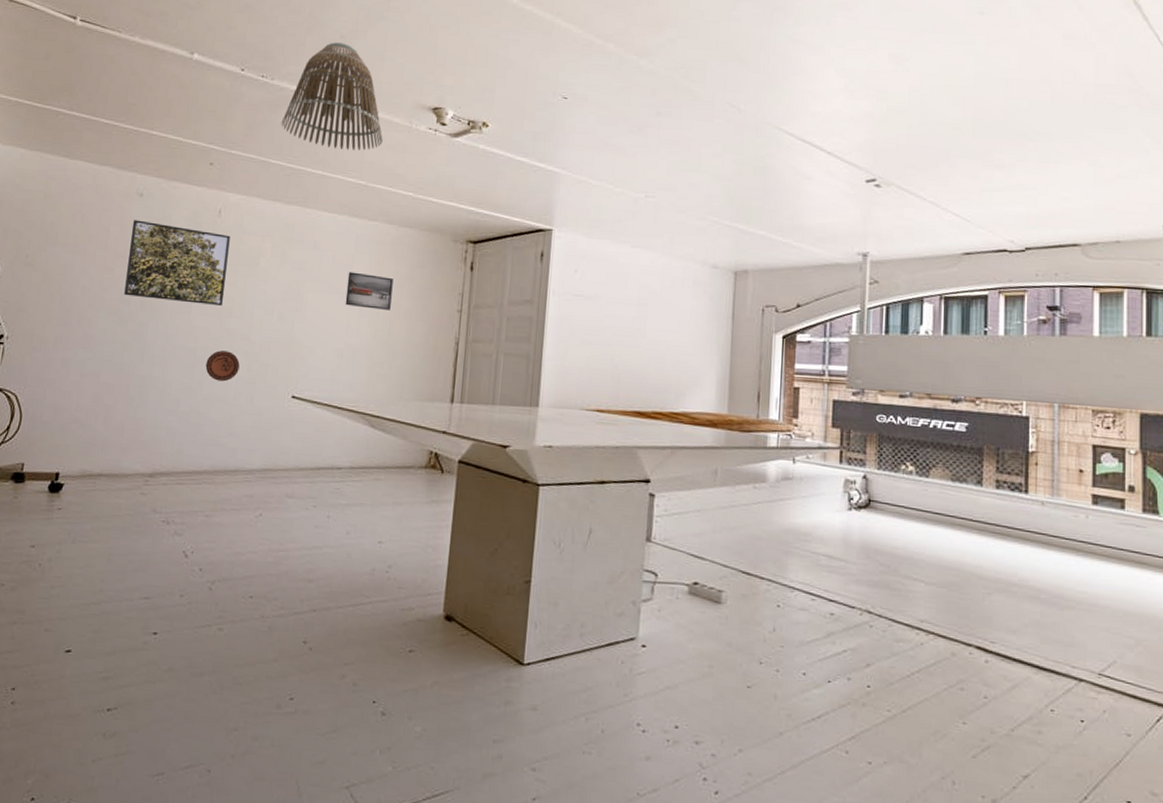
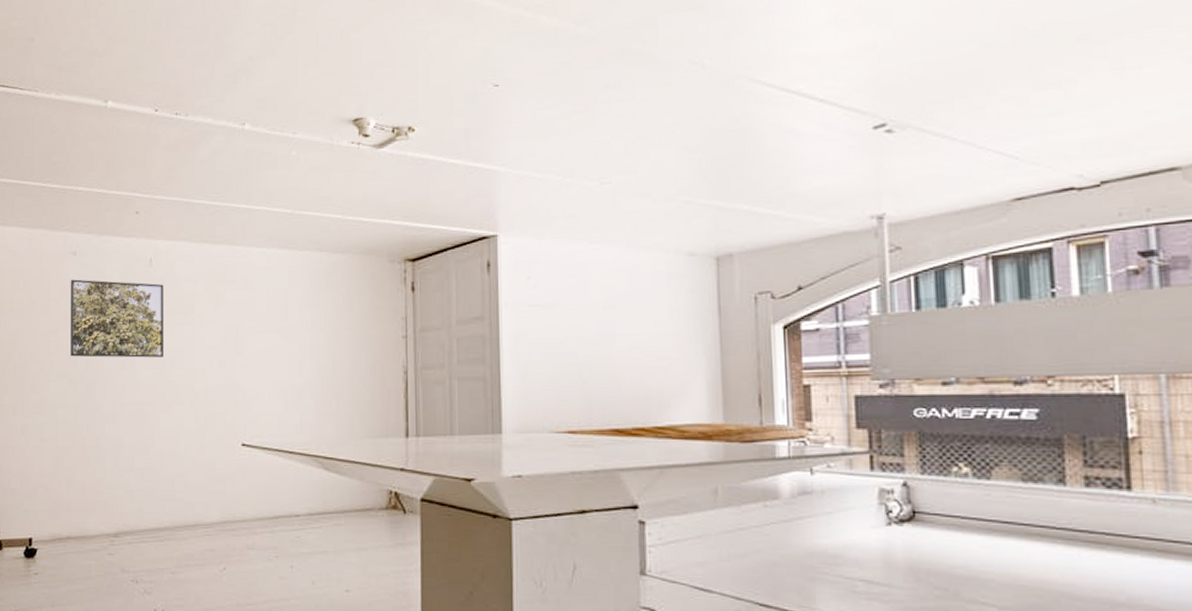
decorative plate: present [205,350,240,382] -> none [154,403,187,435]
lamp shade: present [281,42,383,151] -> none [200,64,305,179]
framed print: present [345,271,393,310] -> none [284,307,332,345]

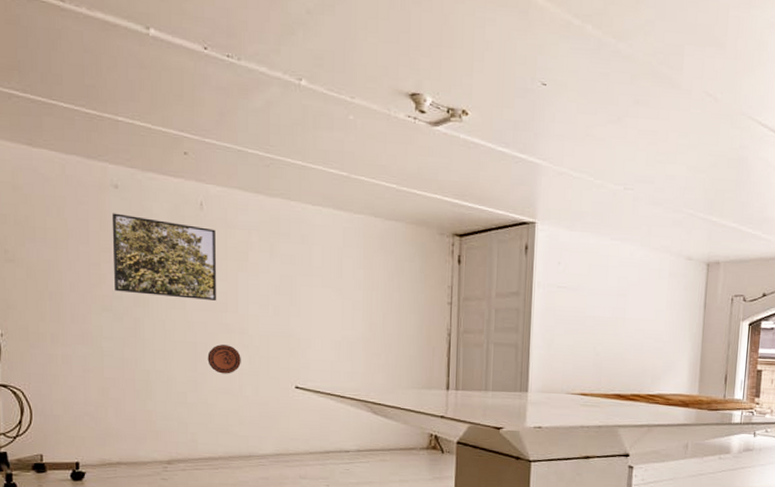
decorative plate: none [154,403,187,435] -> present [207,344,241,374]

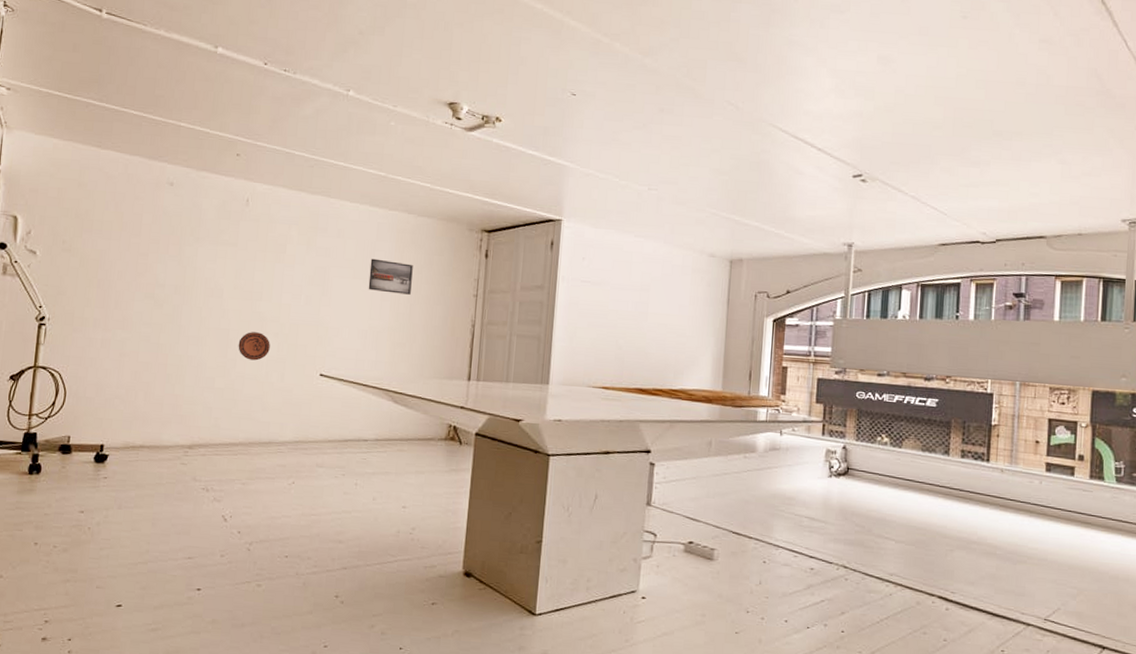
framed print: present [111,213,217,300] -> none [158,208,258,290]
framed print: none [338,265,384,303] -> present [368,258,413,295]

